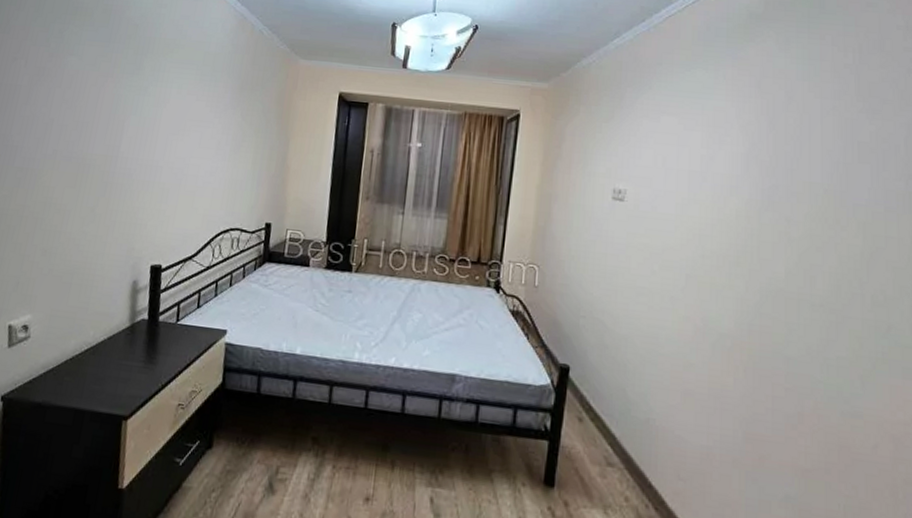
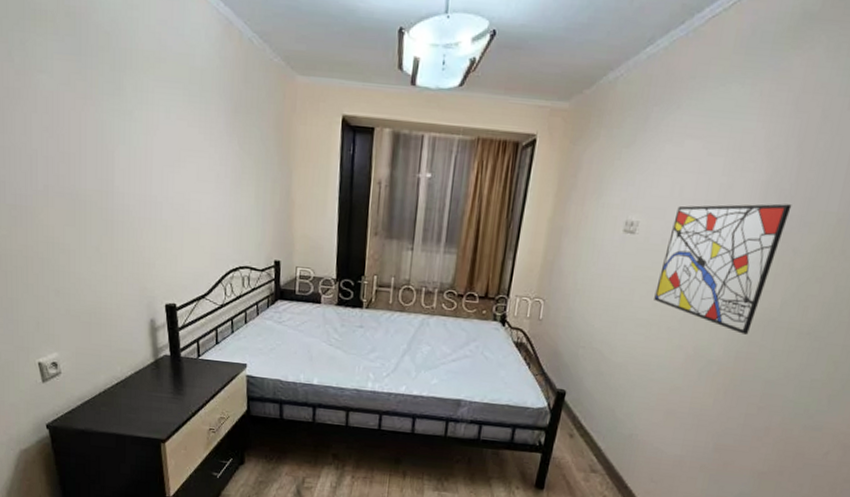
wall art: none [652,174,775,306] -> present [654,203,792,335]

